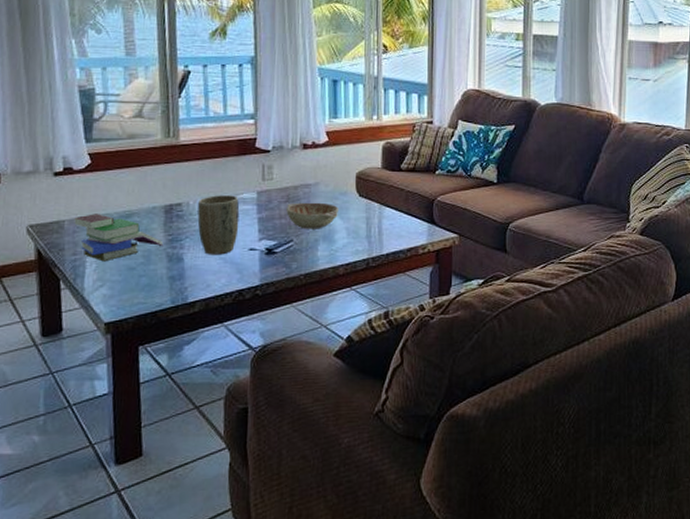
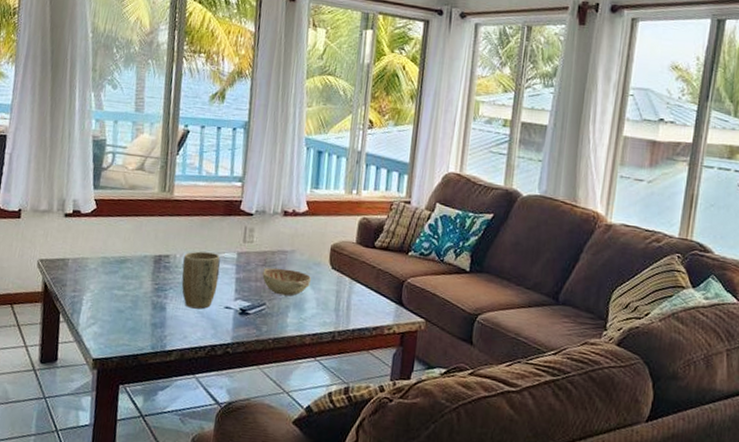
book: present [74,214,164,262] -> none [77,255,150,302]

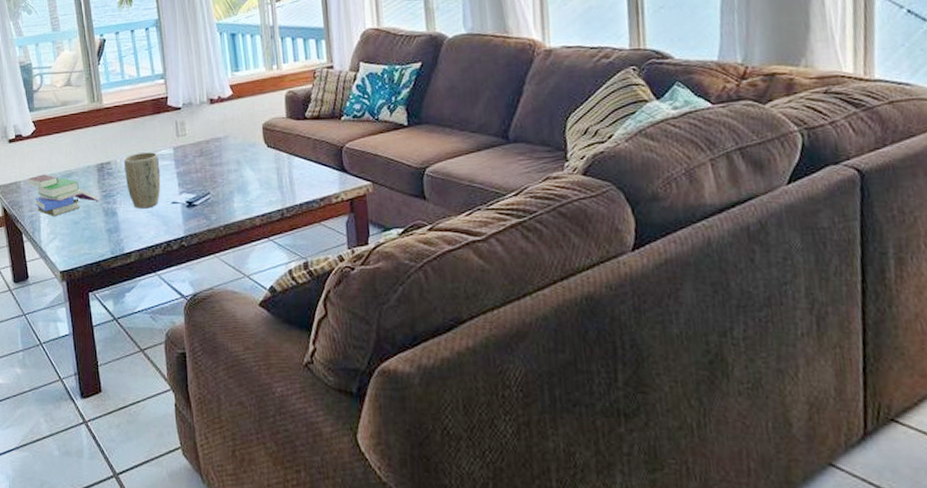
book: none [77,255,150,302] -> present [28,174,100,217]
decorative bowl: present [262,267,312,296] -> none [201,155,250,182]

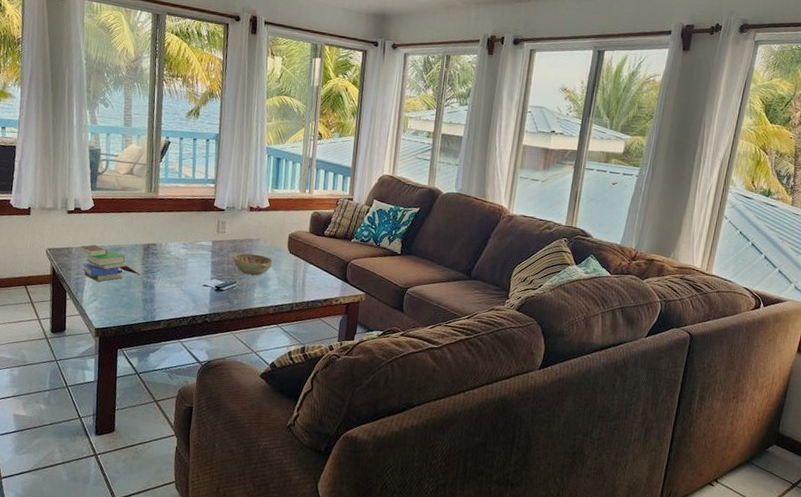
plant pot: present [124,152,161,209] -> none [167,240,199,287]
decorative bowl: none [201,155,250,182] -> present [233,253,274,276]

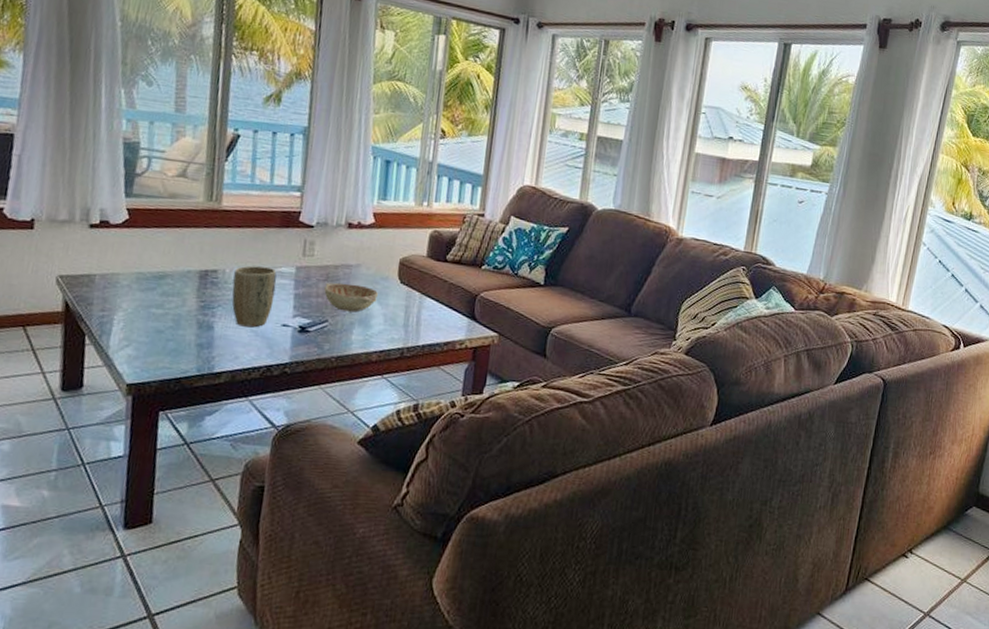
book: present [79,245,141,282] -> none [105,270,195,322]
plant pot: none [167,240,199,287] -> present [231,265,277,328]

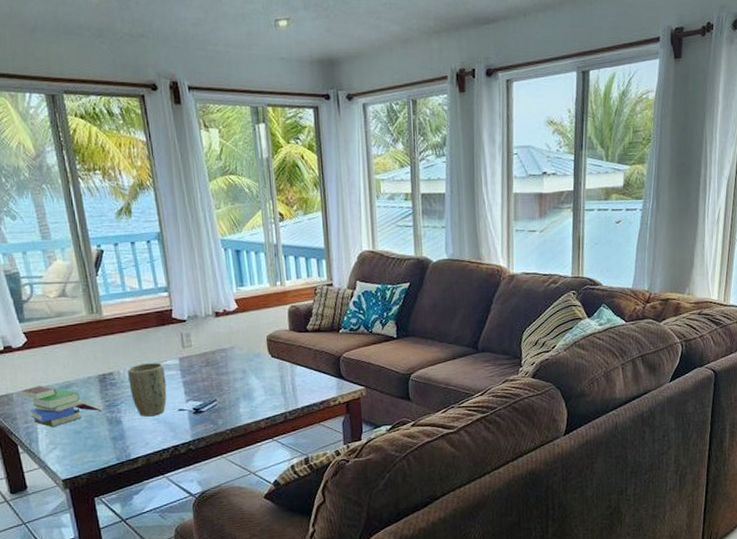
book: none [105,270,195,322] -> present [21,386,103,428]
decorative bowl: present [324,282,379,313] -> none [207,364,255,390]

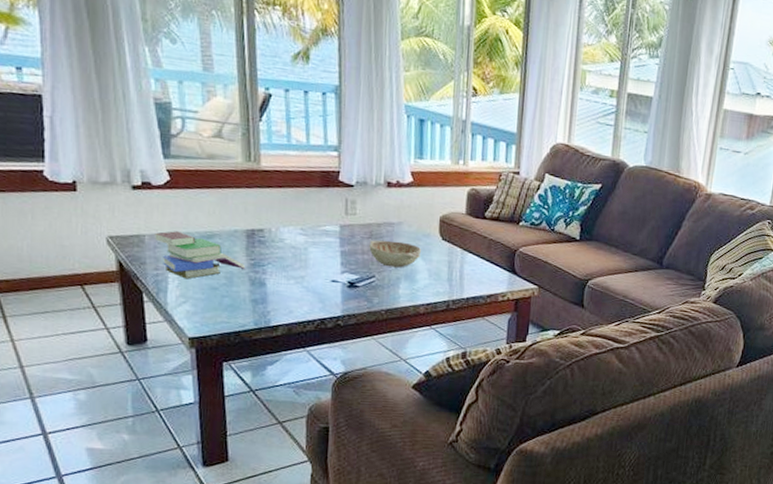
plant pot: present [128,363,167,417] -> none [280,224,322,284]
decorative bowl: none [207,364,255,390] -> present [369,240,422,268]

